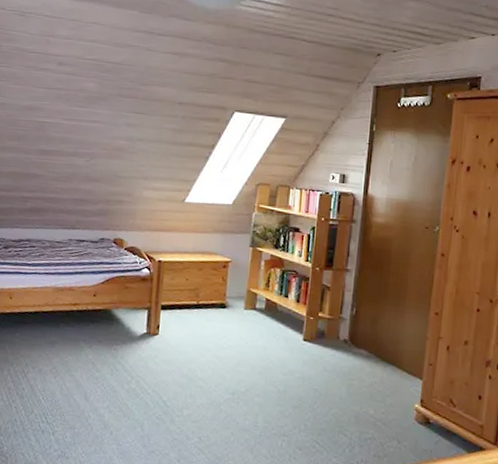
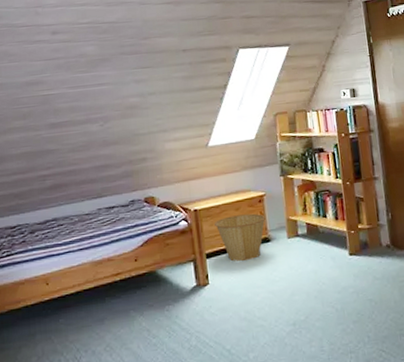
basket: none [175,274,226,322] -> present [214,213,266,262]

